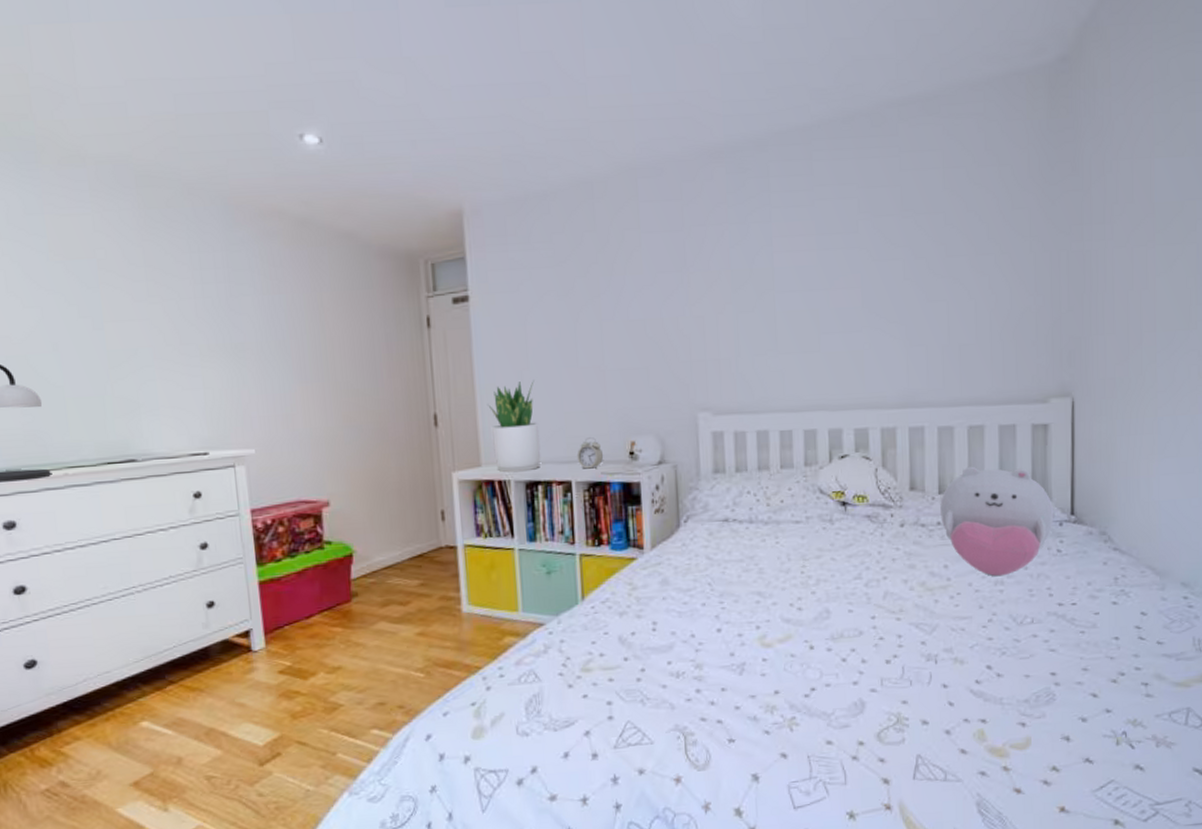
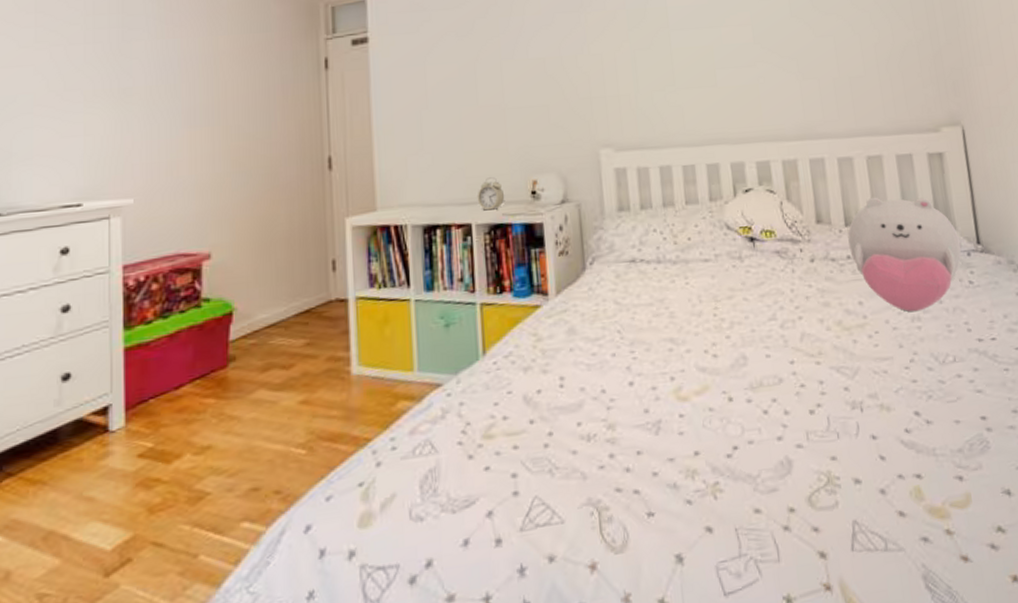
planter: present [488,381,541,473] -> none [385,120,439,217]

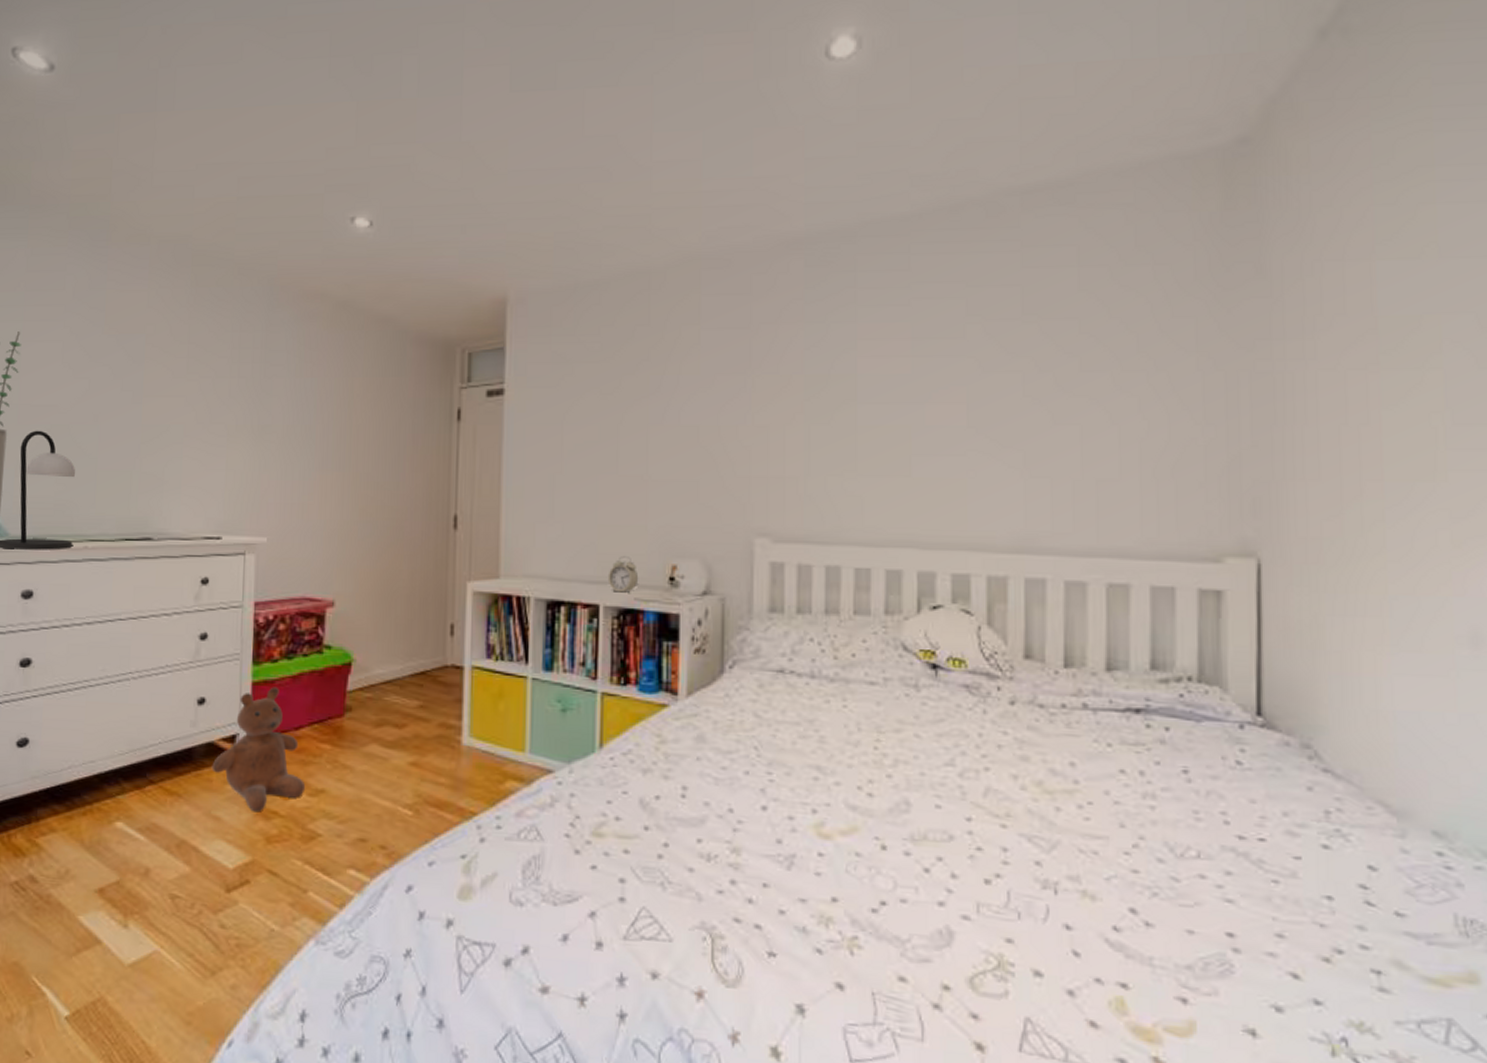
teddy bear: none [81,348,190,484] -> present [211,686,306,812]
plush toy: present [847,197,962,312] -> none [1066,636,1232,788]

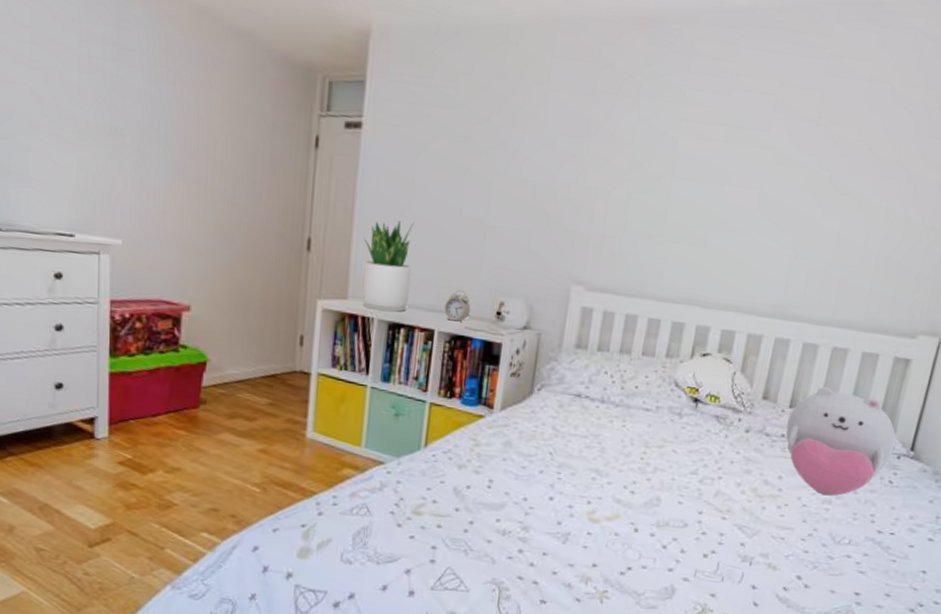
teddy bear: present [211,686,306,812] -> none [71,378,163,484]
planter: none [513,486,568,589] -> present [362,221,415,313]
plush toy: none [1066,636,1232,788] -> present [785,386,896,496]

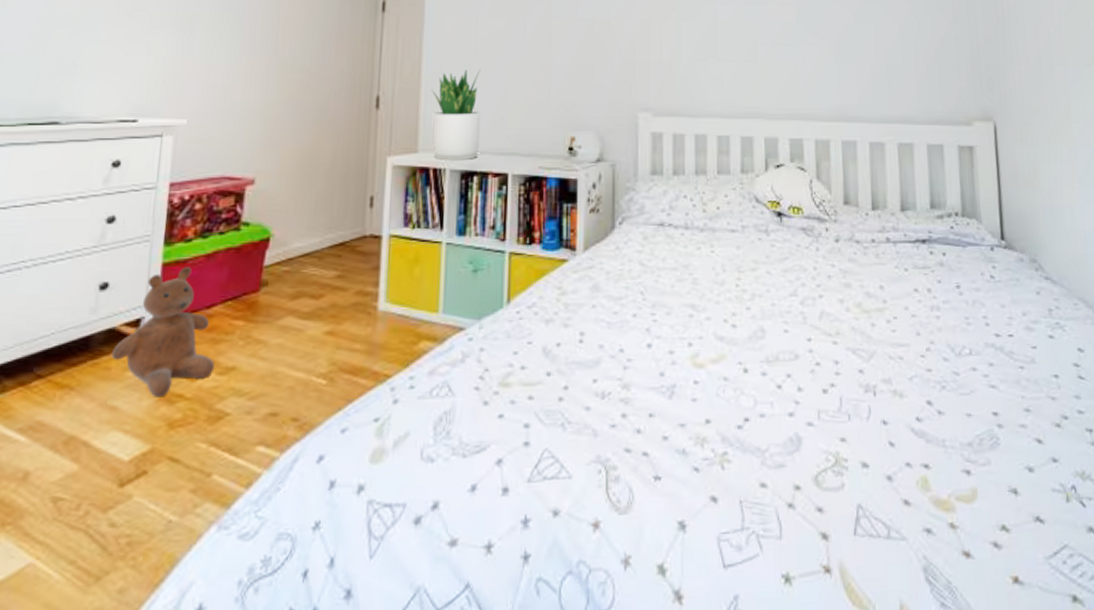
teddy bear: none [71,378,163,484] -> present [111,266,215,398]
alarm clock: present [443,290,471,322] -> none [515,130,543,162]
plush toy: present [785,386,896,496] -> none [874,184,985,301]

